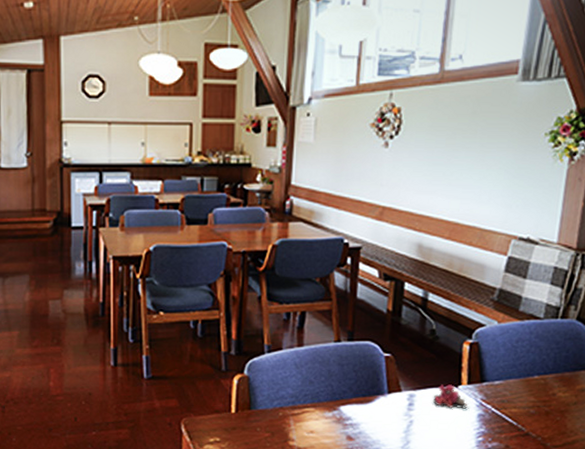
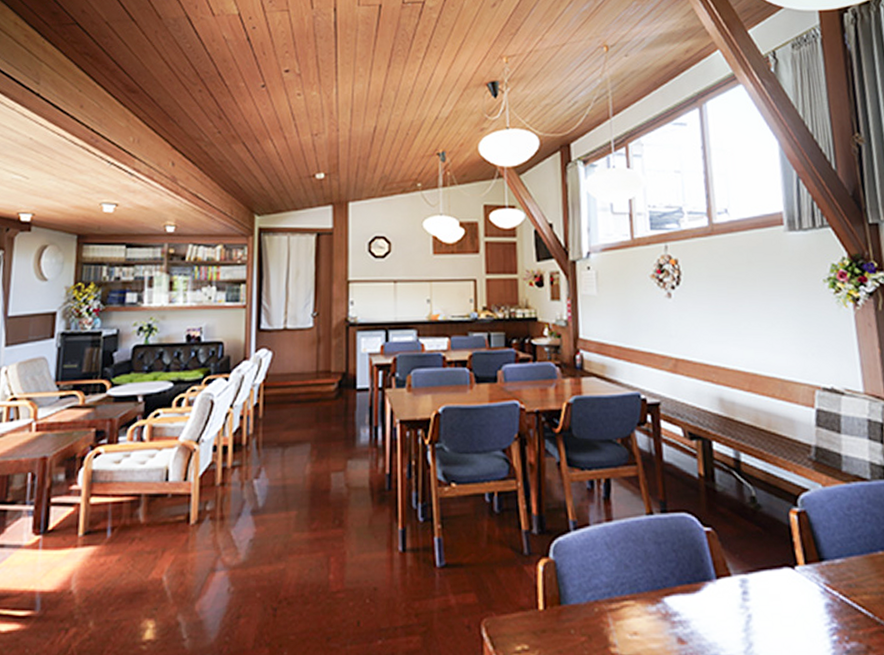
flower: present [432,384,469,410] -> none [768,565,813,599]

